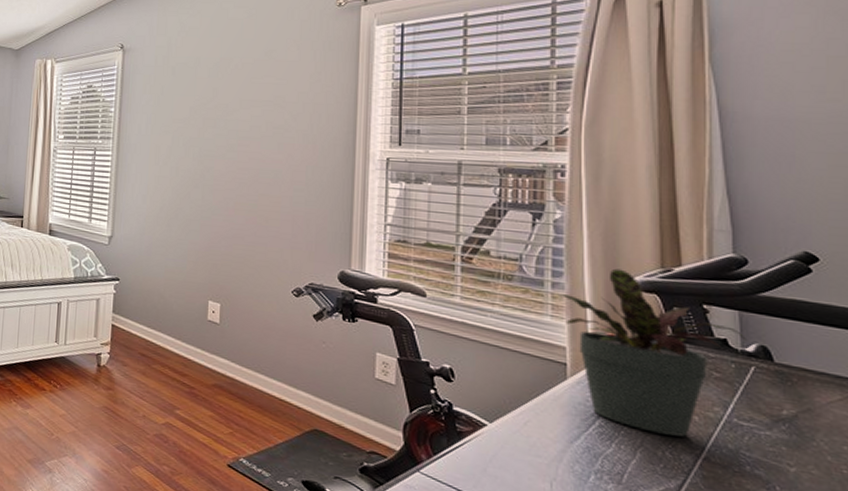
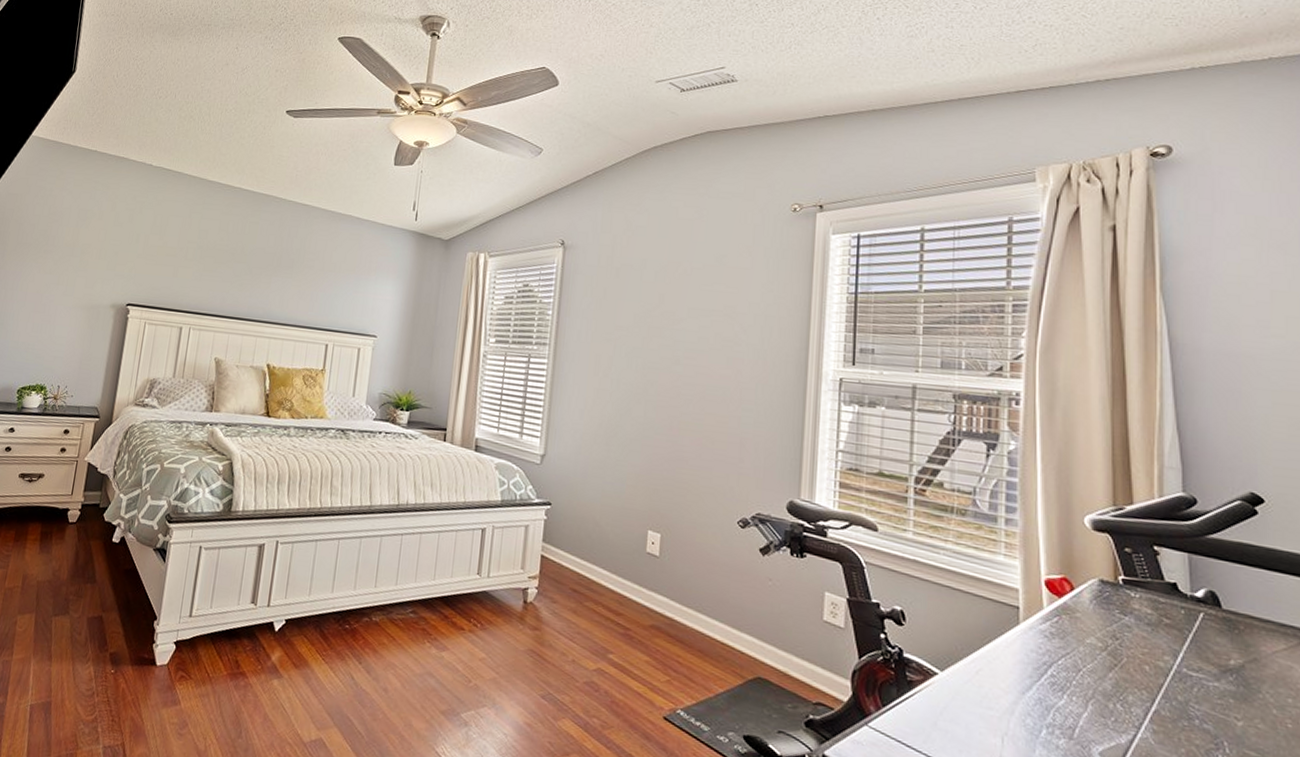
potted plant: present [562,268,748,437] -> none [1016,505,1197,688]

